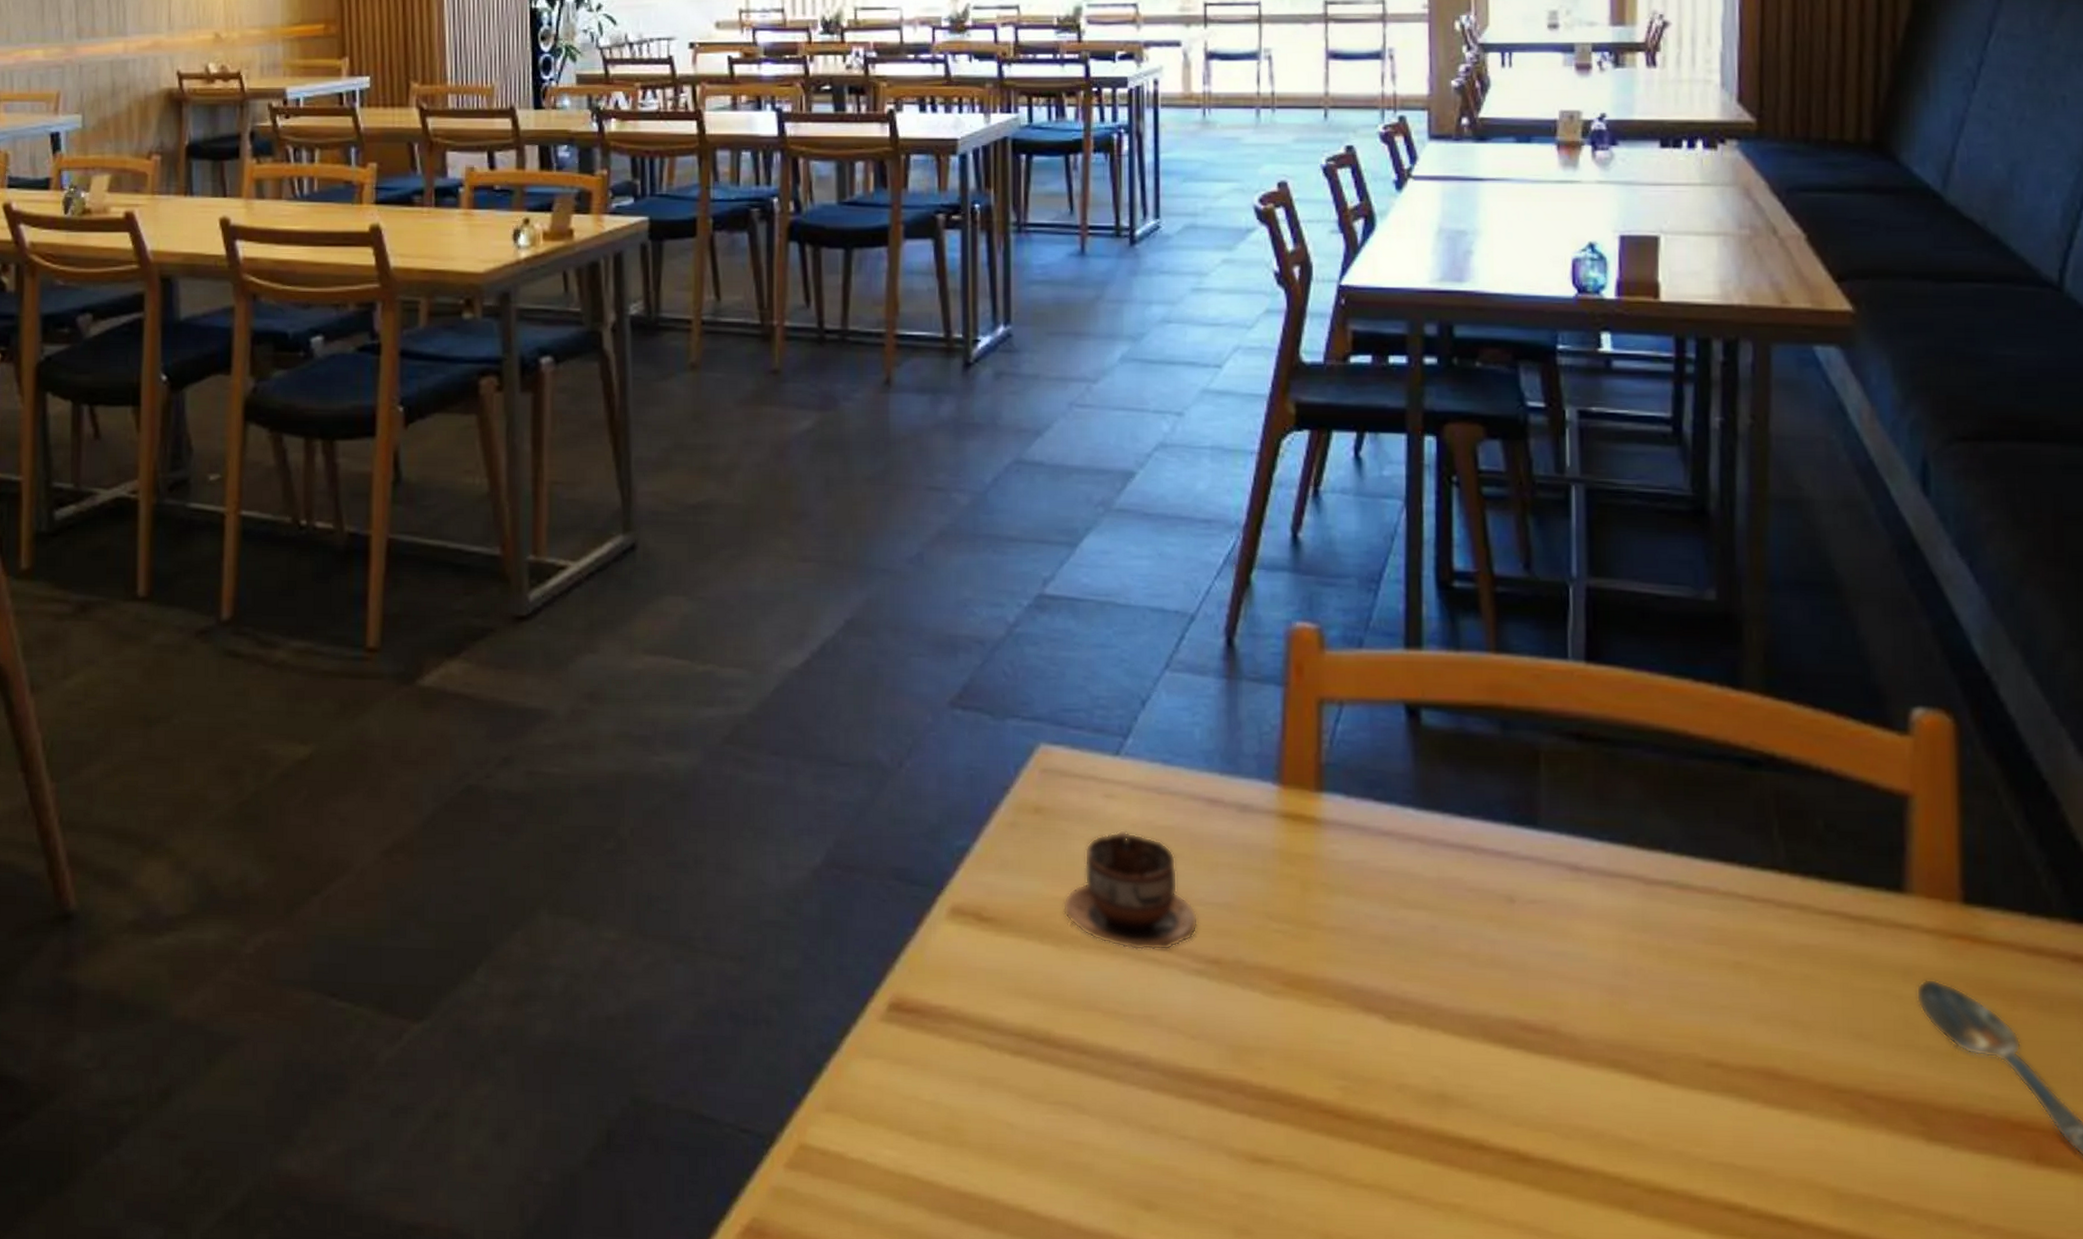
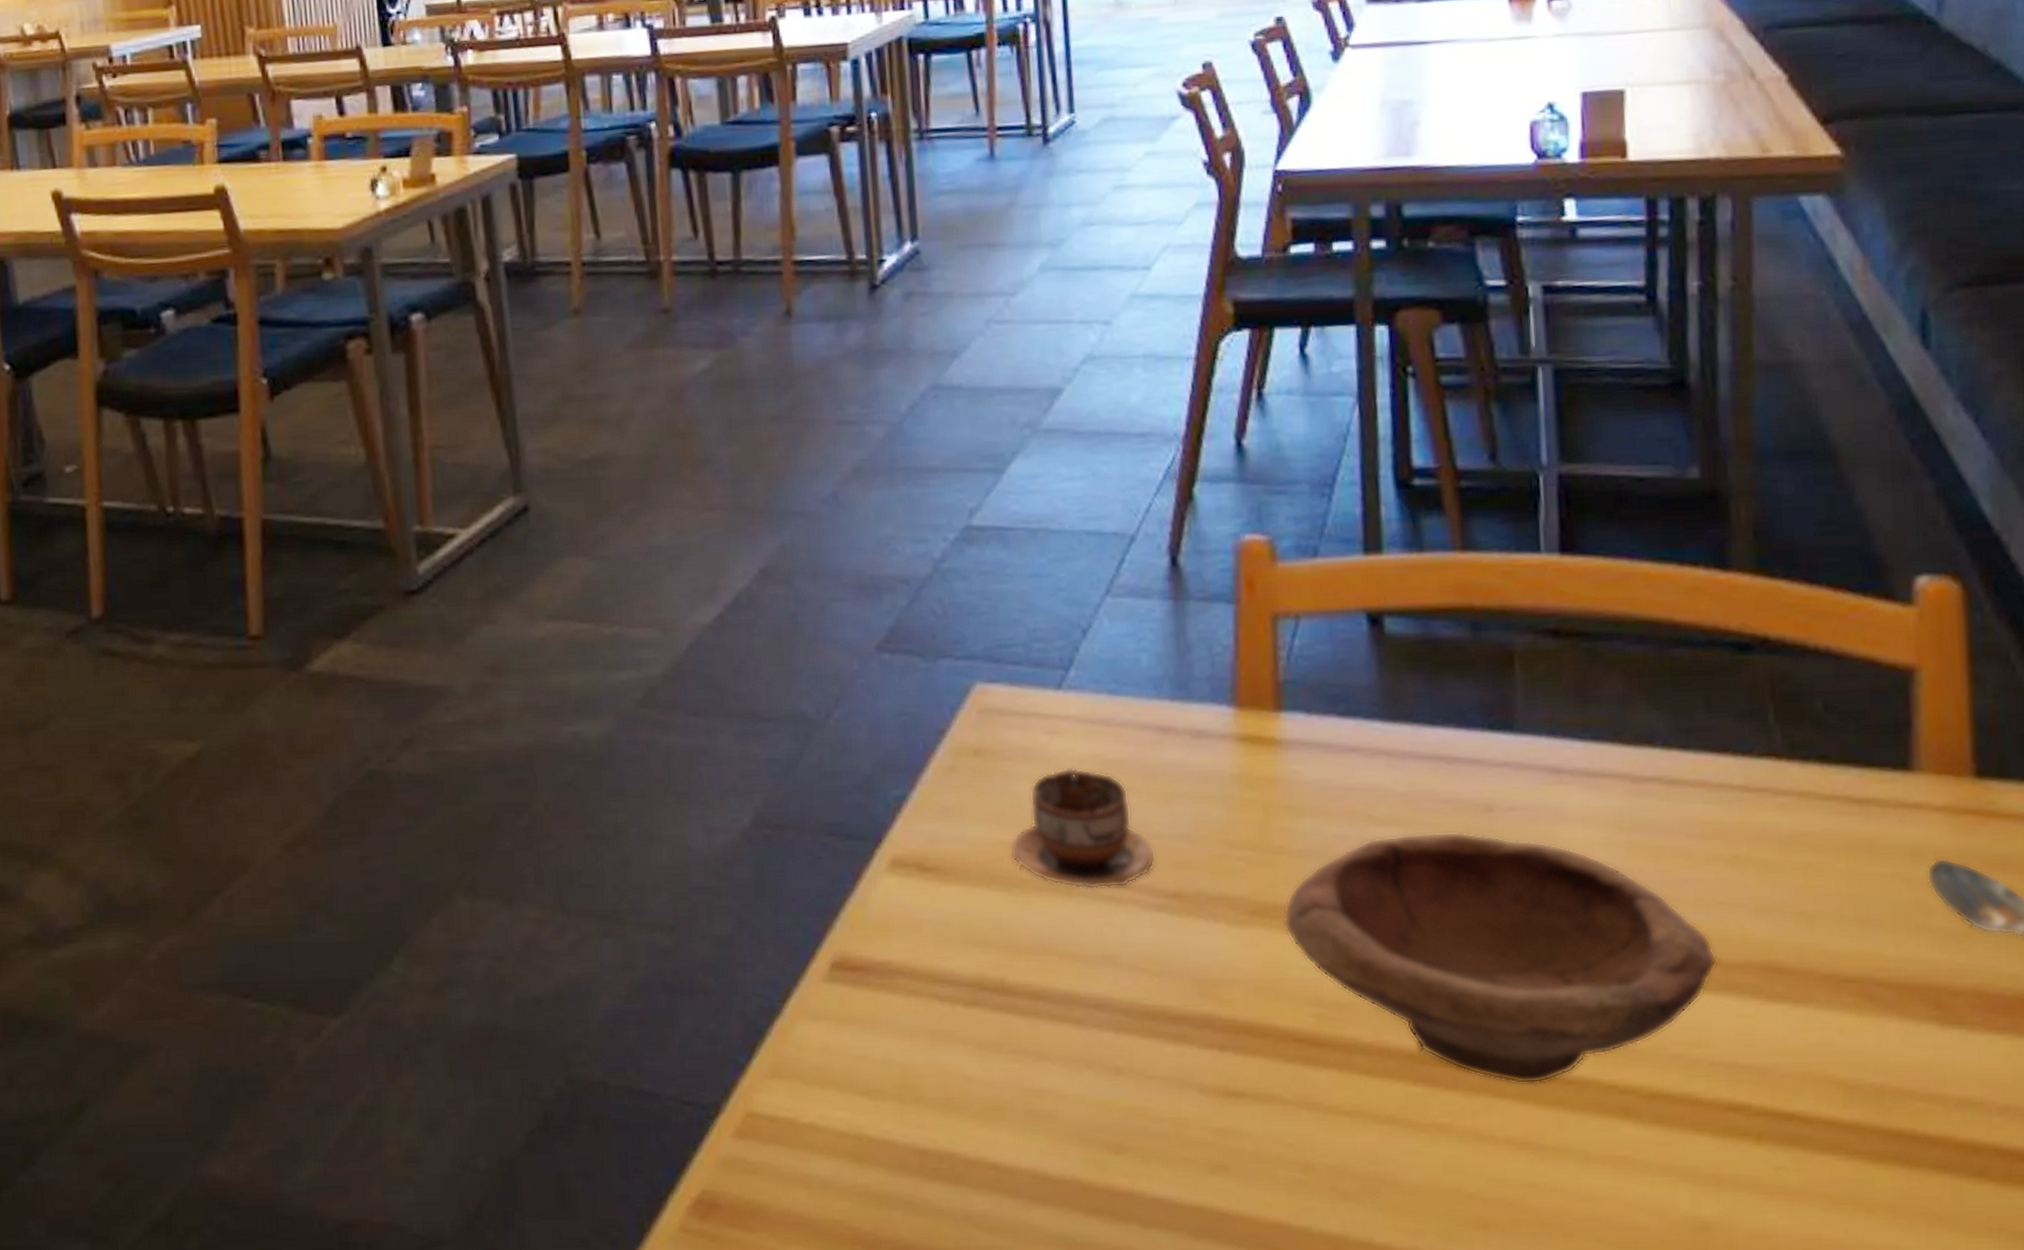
bowl: none [1316,918,1719,1171] -> present [1284,831,1717,1084]

